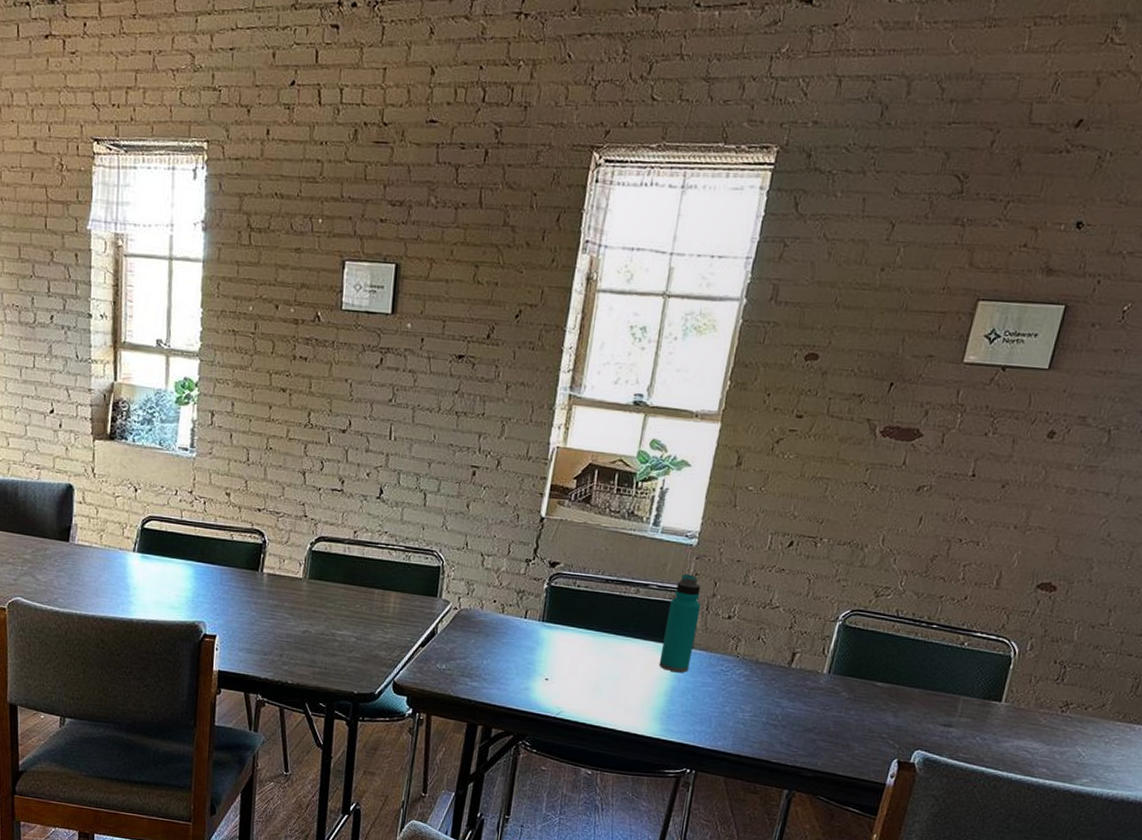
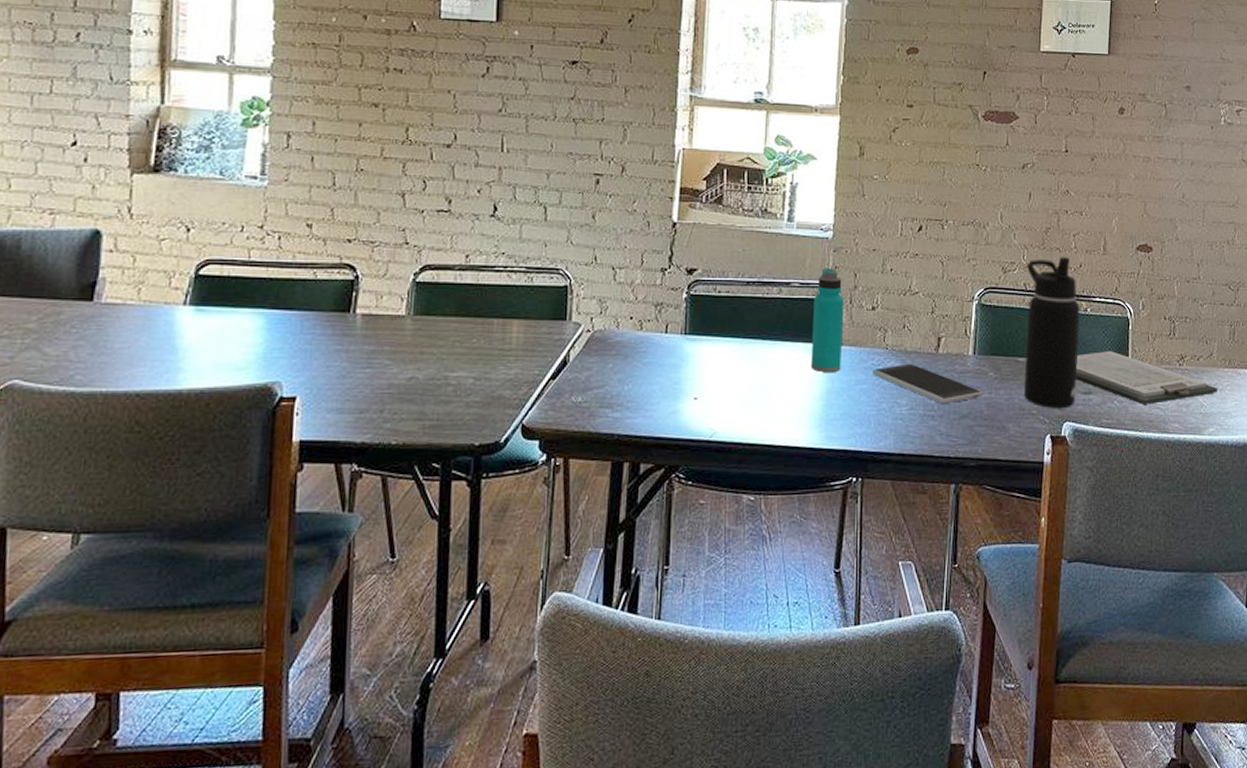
tablet: none [720,673,833,716] -> present [873,363,983,404]
water bottle: none [875,586,957,737] -> present [1023,257,1080,408]
clipboard: none [936,686,1104,746] -> present [1075,351,1218,404]

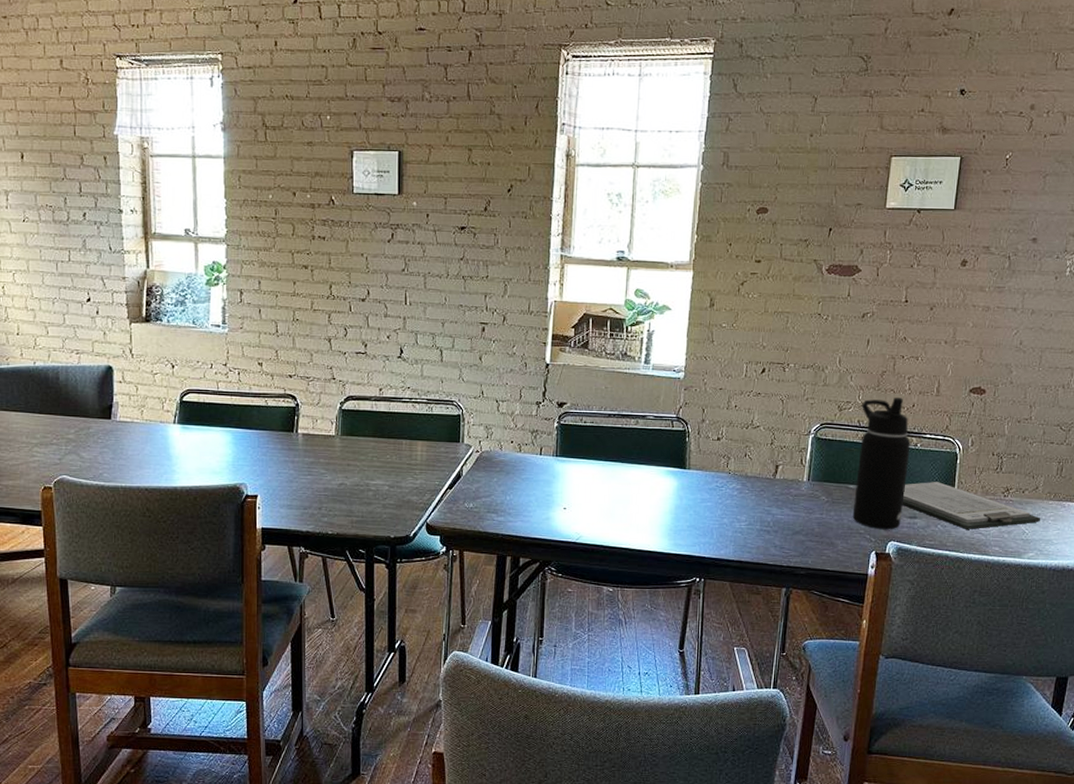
water bottle: present [810,267,844,373] -> none [662,403,693,492]
tablet: present [873,363,983,404] -> none [716,486,815,522]

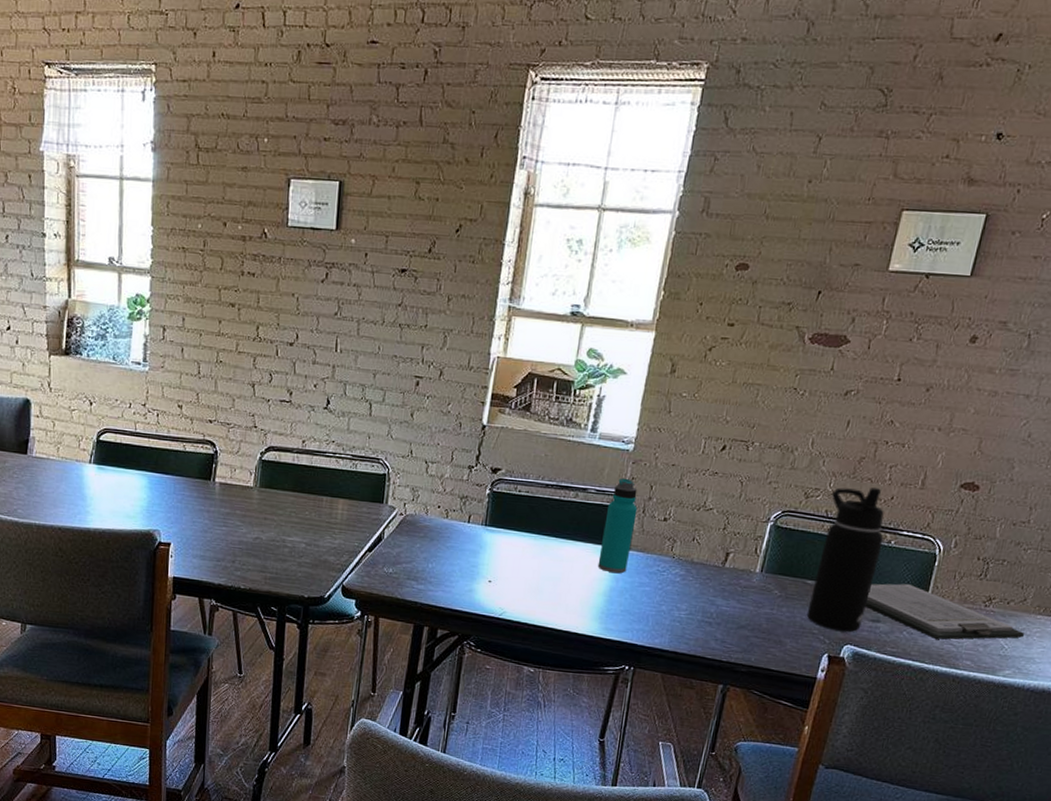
water bottle: none [662,403,693,492] -> present [597,477,638,574]

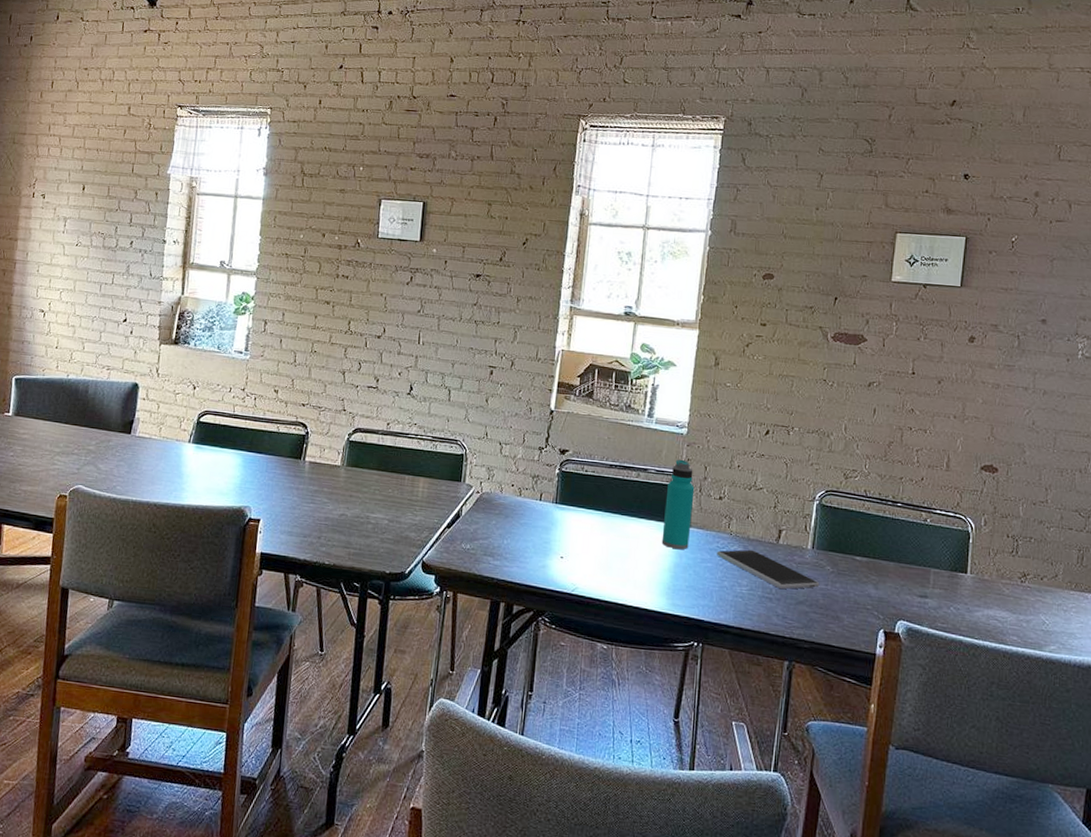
tablet: none [656,573,765,614] -> present [717,549,820,590]
water bottle: present [806,487,884,632] -> none [859,469,920,607]
clipboard: present [865,583,1025,640] -> none [911,560,1062,615]

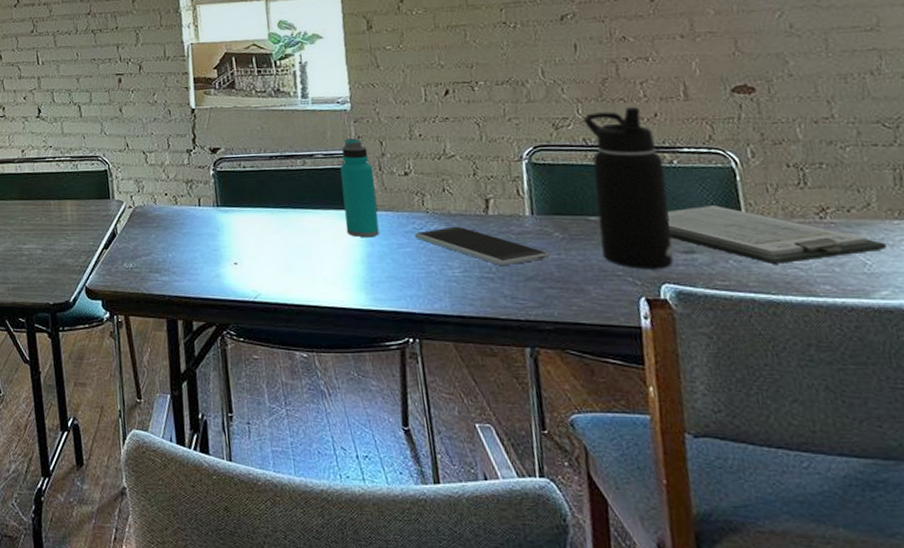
water bottle: none [859,469,920,607] -> present [584,107,674,269]
clipboard: none [911,560,1062,615] -> present [666,205,888,264]

